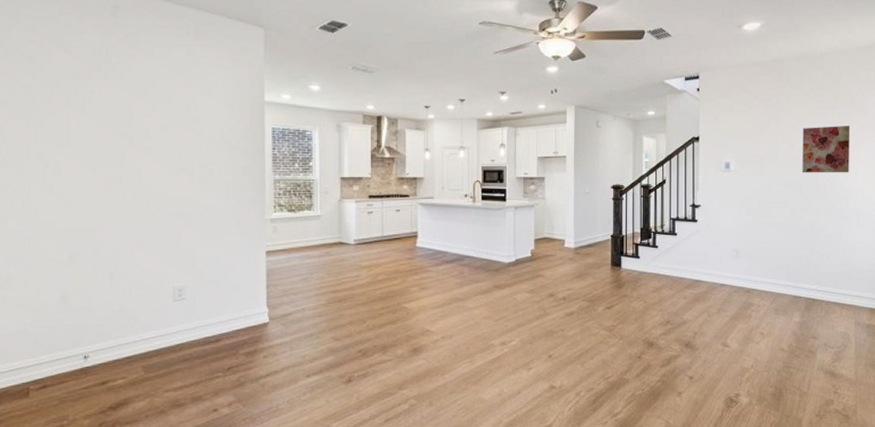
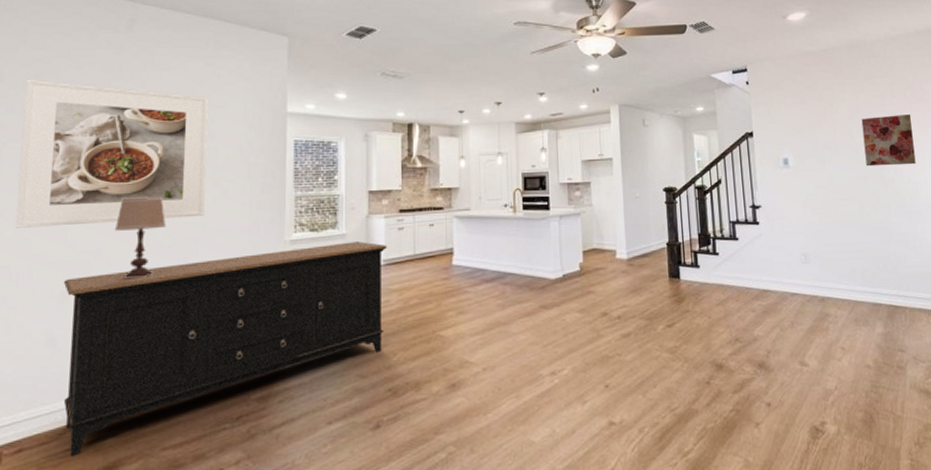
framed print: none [21,60,192,198] -> present [15,79,208,228]
sideboard: none [69,223,359,393] -> present [63,241,388,456]
table lamp: none [111,175,159,247] -> present [114,196,167,280]

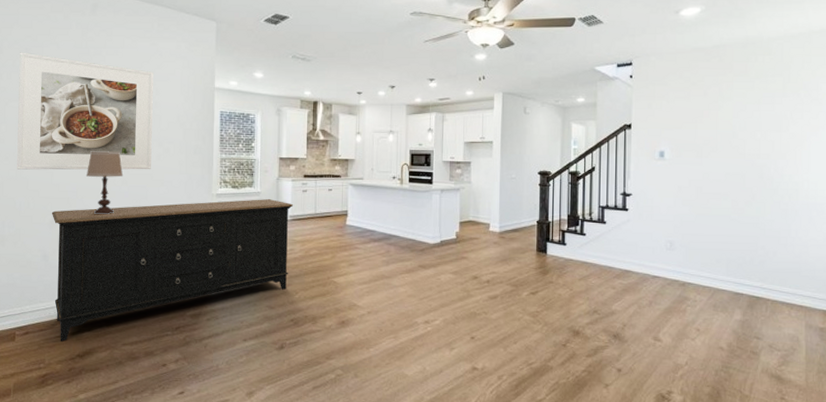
wall art: present [861,114,916,167] -> none [746,114,802,165]

